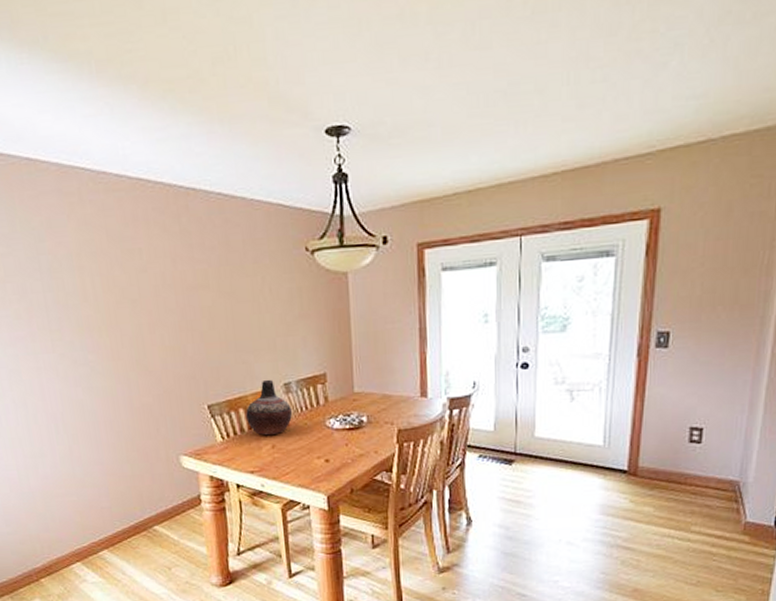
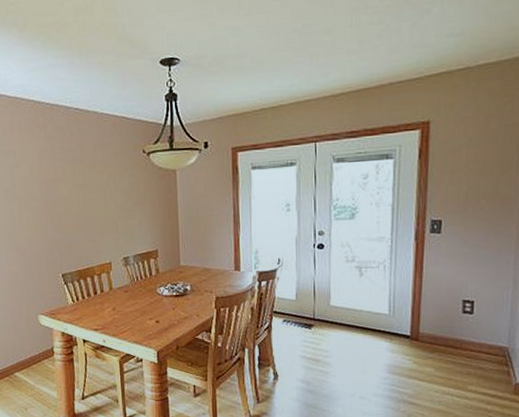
vase: present [246,379,293,436] -> none [92,254,130,300]

